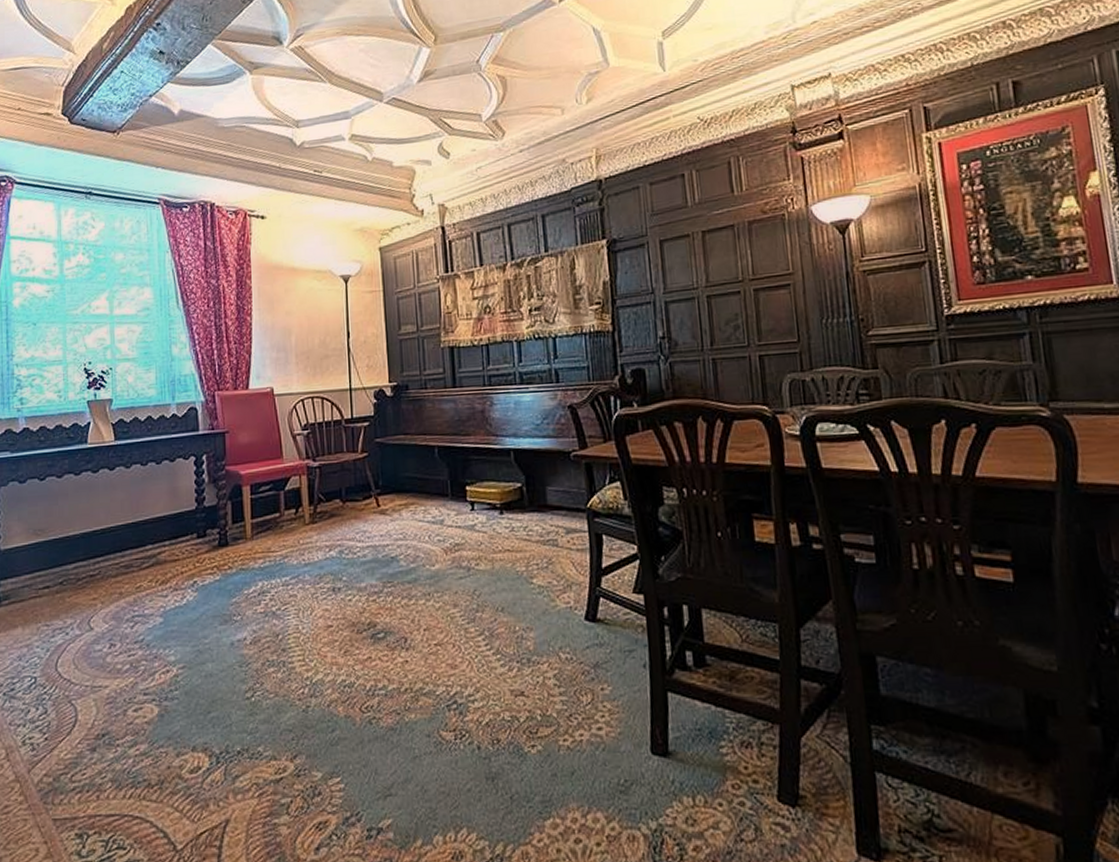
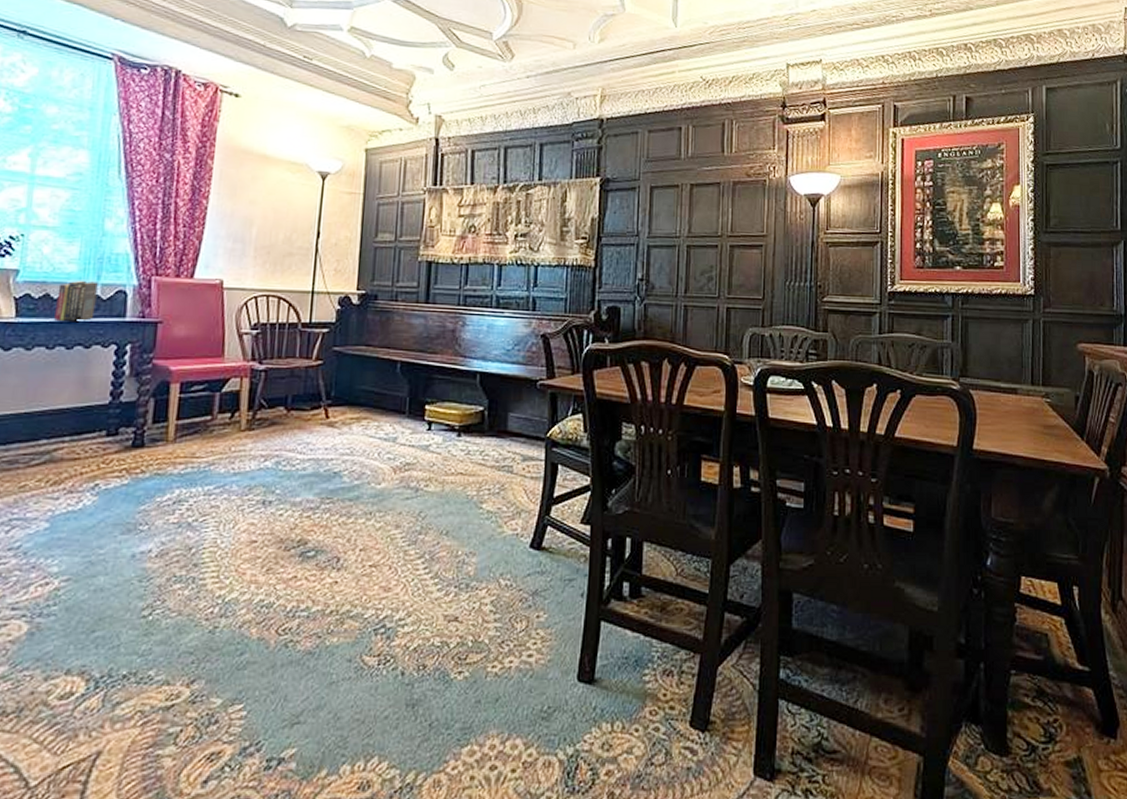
books: none [143,402,174,440] -> present [54,281,98,323]

